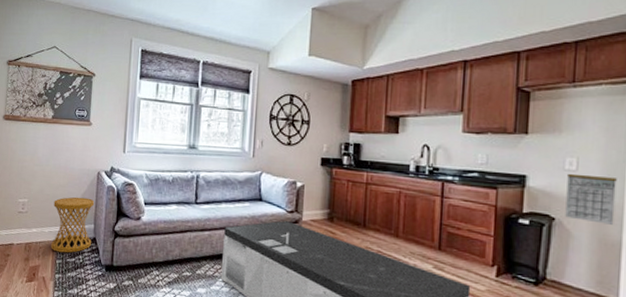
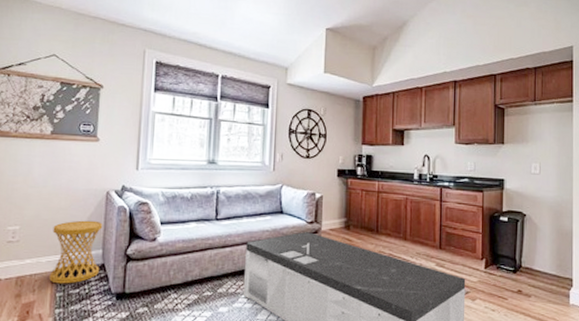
calendar: present [565,173,617,225] -> none [533,176,567,217]

